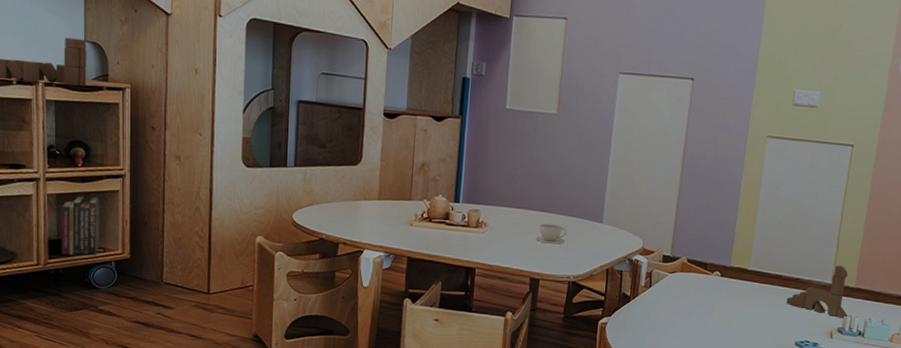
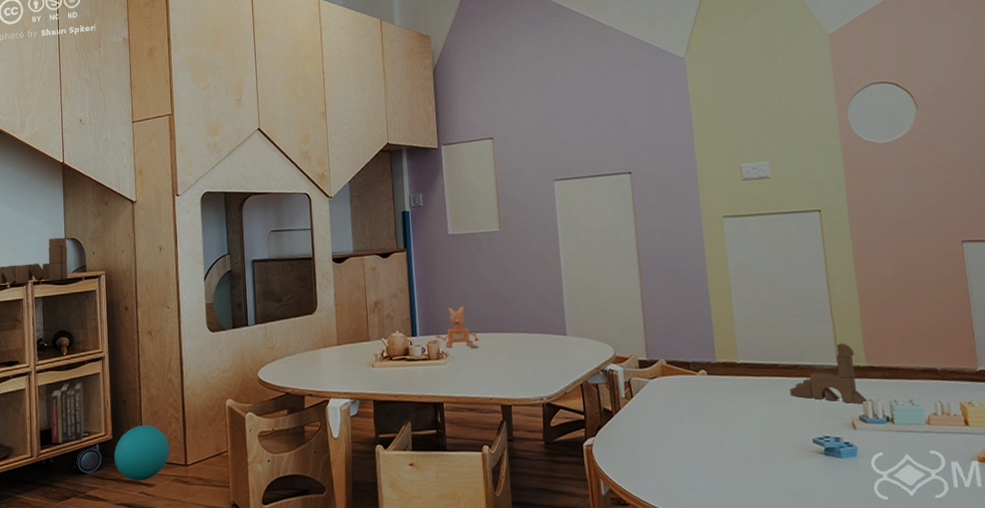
ball: none [130,249,192,303] -> present [114,425,170,481]
toy animal: none [477,180,520,223] -> present [435,306,479,349]
teacup: present [535,223,567,244] -> none [499,344,531,366]

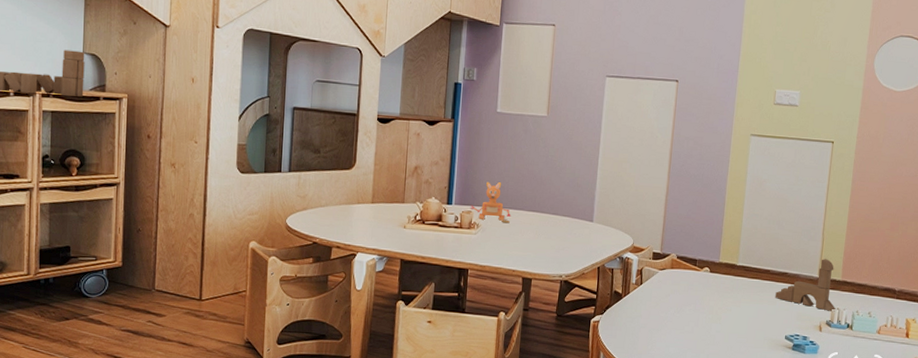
books: present [50,382,85,444] -> none [52,205,93,264]
ball: present [114,425,170,481] -> none [122,256,184,310]

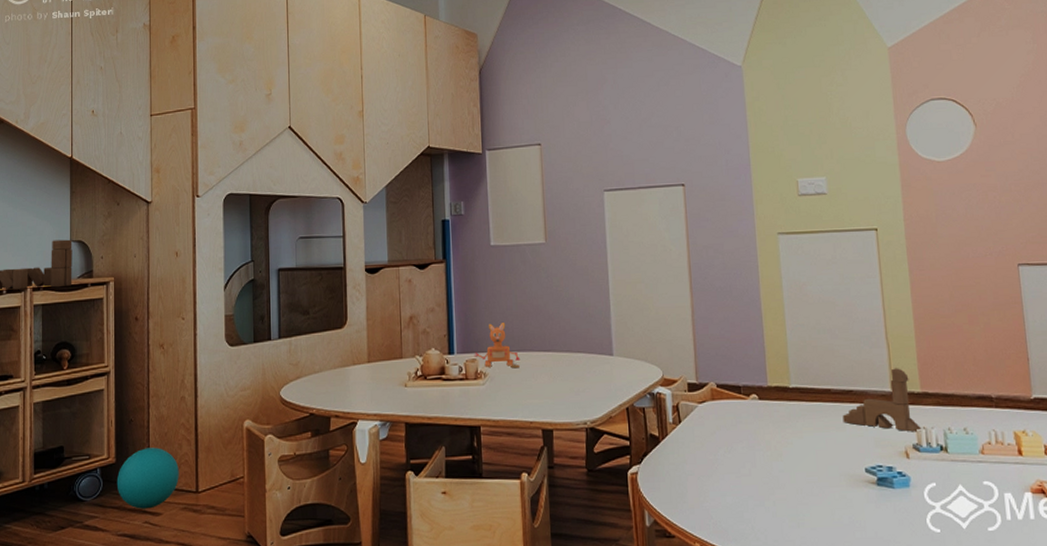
ball: none [122,256,184,310] -> present [116,447,179,509]

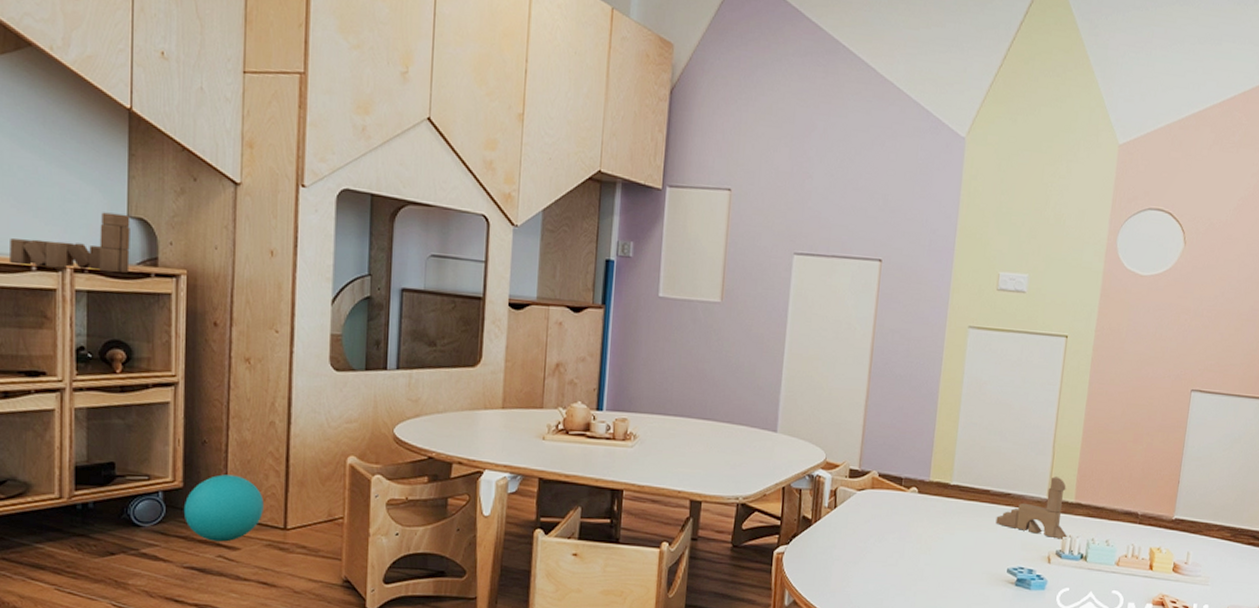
toy animal: present [473,323,521,369] -> none [624,382,676,434]

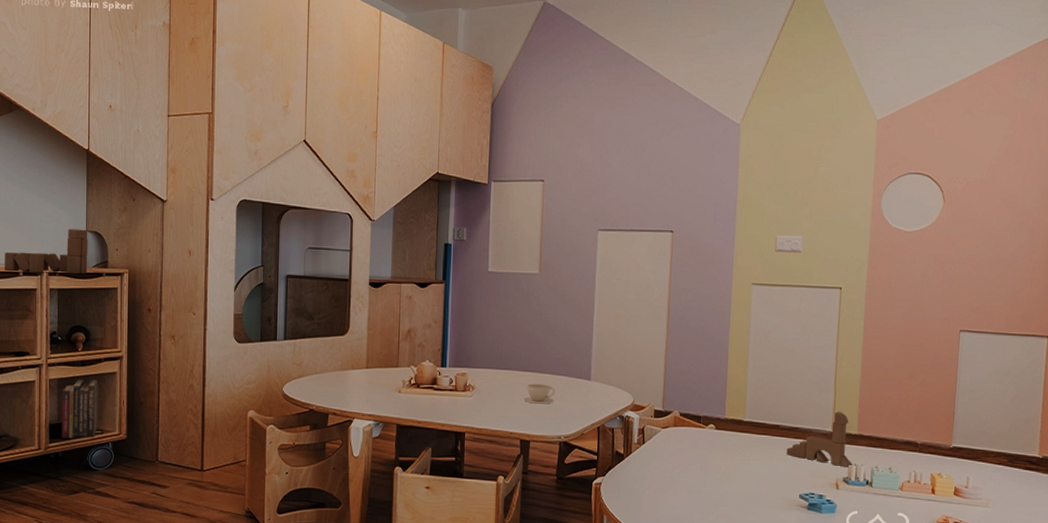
books: none [92,410,144,485] -> present [61,379,98,438]
ball: present [183,474,264,542] -> none [127,428,186,482]
teacup: none [696,434,734,459] -> present [523,383,555,404]

